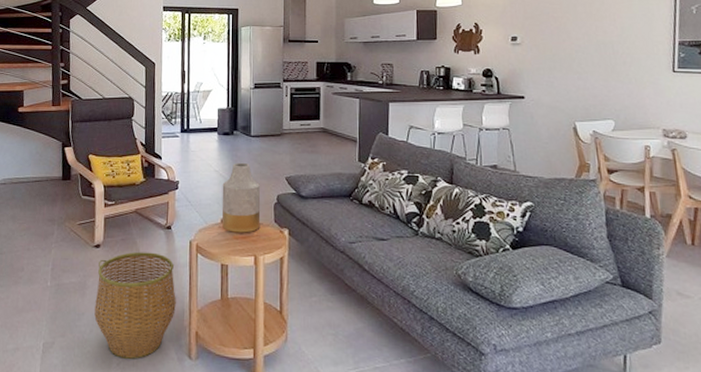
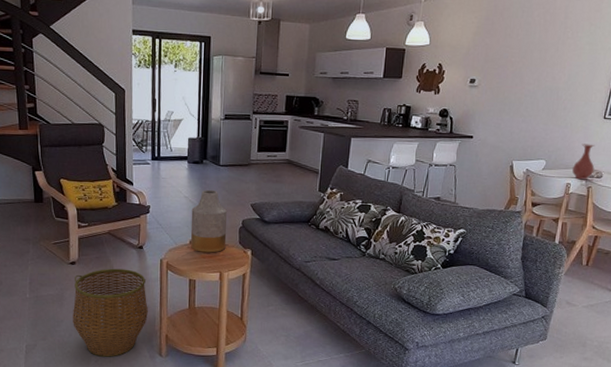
vase: none [648,100,676,142] -> present [572,144,595,180]

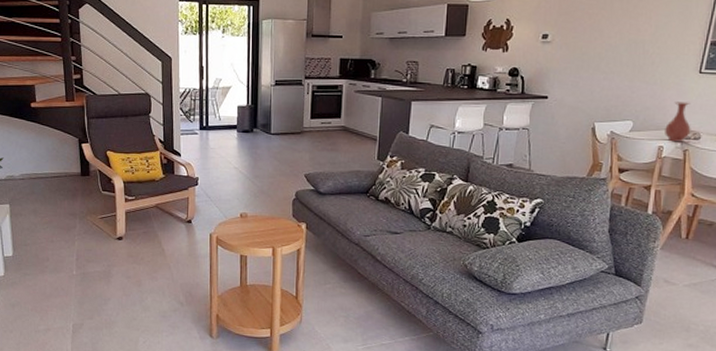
basket: present [73,268,149,357] -> none [120,243,199,338]
vase: present [190,189,227,253] -> none [241,159,279,227]

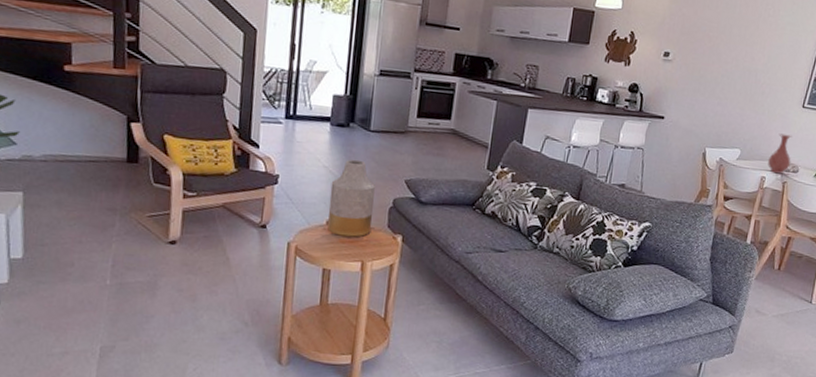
vase: none [241,159,279,227] -> present [327,159,375,238]

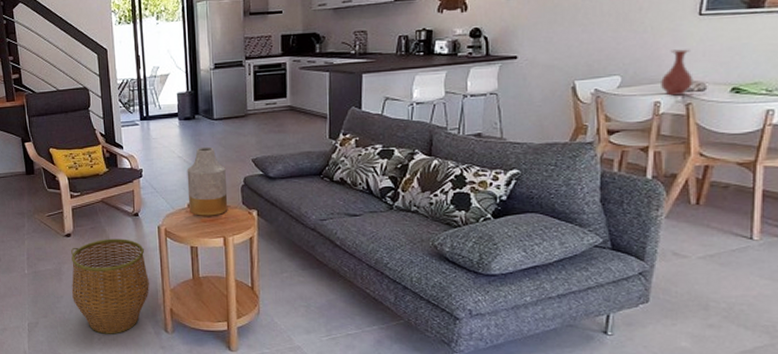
basket: none [167,251,269,364] -> present [71,239,150,334]

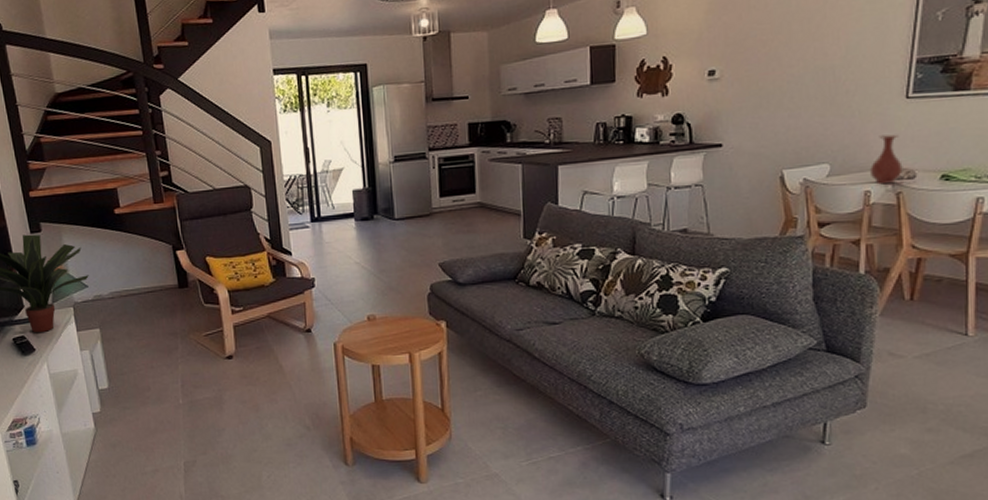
basket: present [71,239,150,334] -> none [233,359,326,470]
vase: present [187,147,228,216] -> none [365,250,414,330]

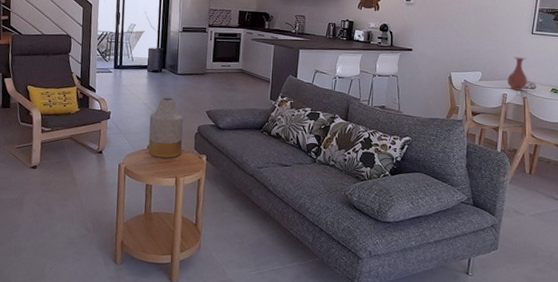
vase: none [365,250,414,330] -> present [148,97,183,158]

